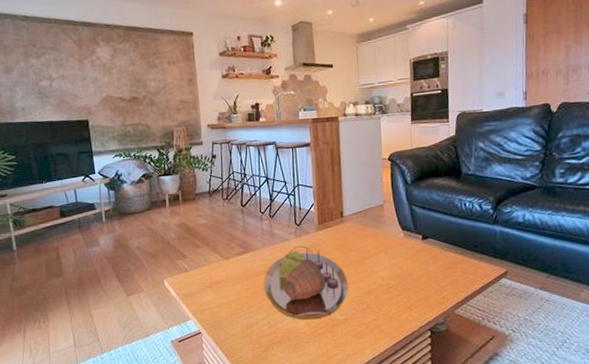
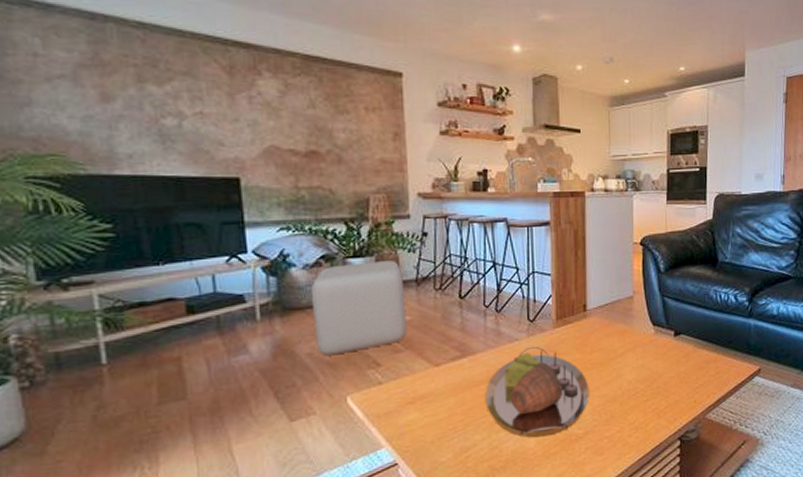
pouf: none [137,177,204,249] -> present [310,261,407,356]

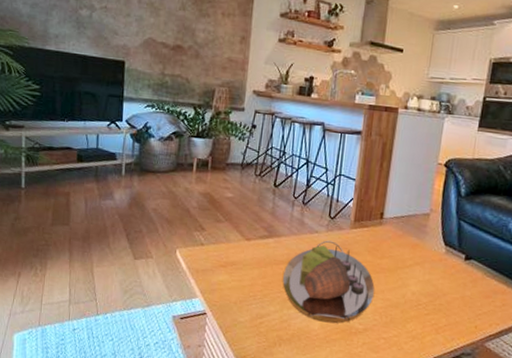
pouf: present [310,261,407,356] -> none [160,141,232,215]

